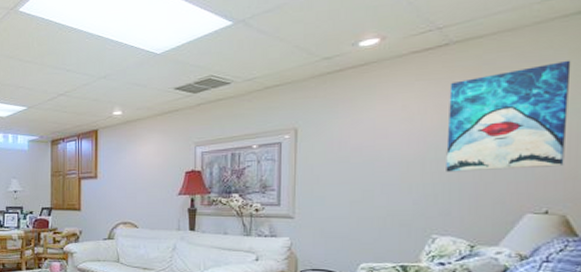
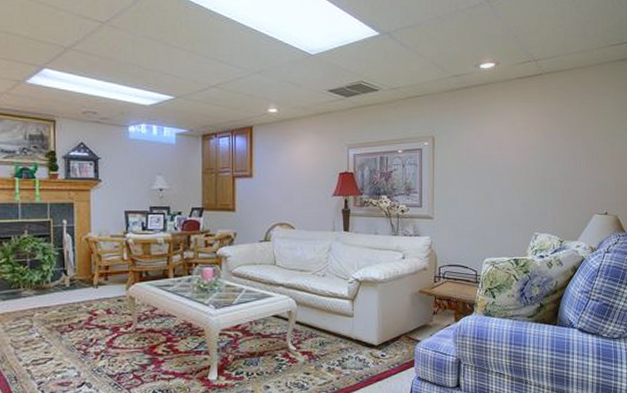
wall art: present [446,60,571,172] -> none [543,95,617,180]

